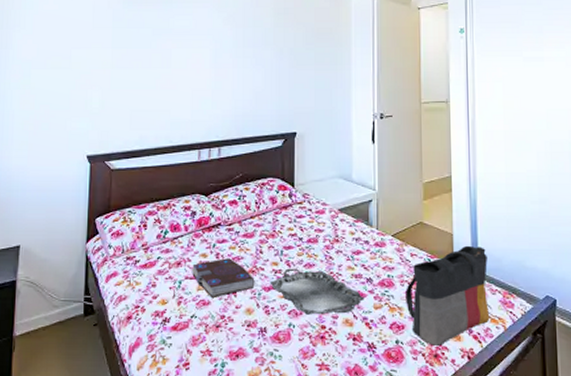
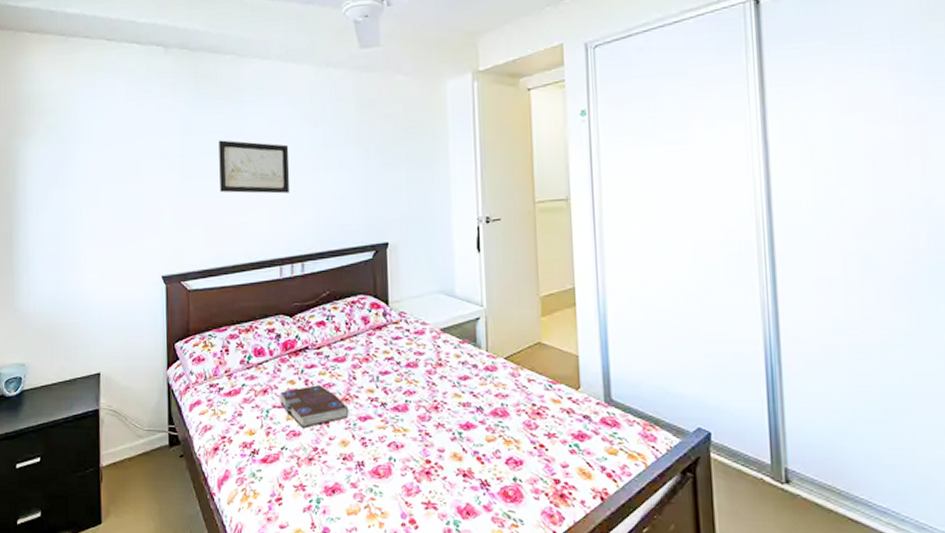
wall art: none [147,35,212,85] -> present [219,140,290,194]
serving tray: present [270,268,364,315] -> none [365,396,474,448]
tote bag: present [406,245,490,345] -> none [523,368,627,484]

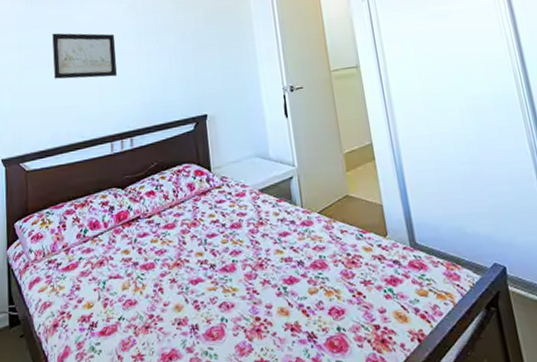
book: present [278,385,349,428] -> none [114,252,182,296]

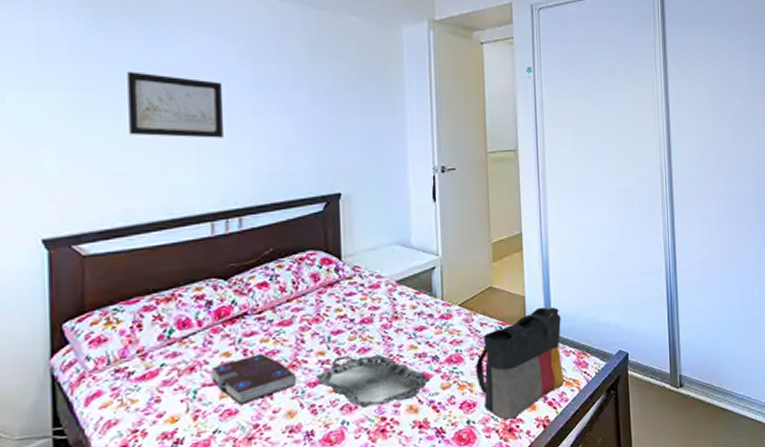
book: none [114,252,182,296] -> present [209,354,297,405]
serving tray: none [196,257,297,307] -> present [315,355,430,408]
tote bag: none [340,215,436,330] -> present [476,307,565,420]

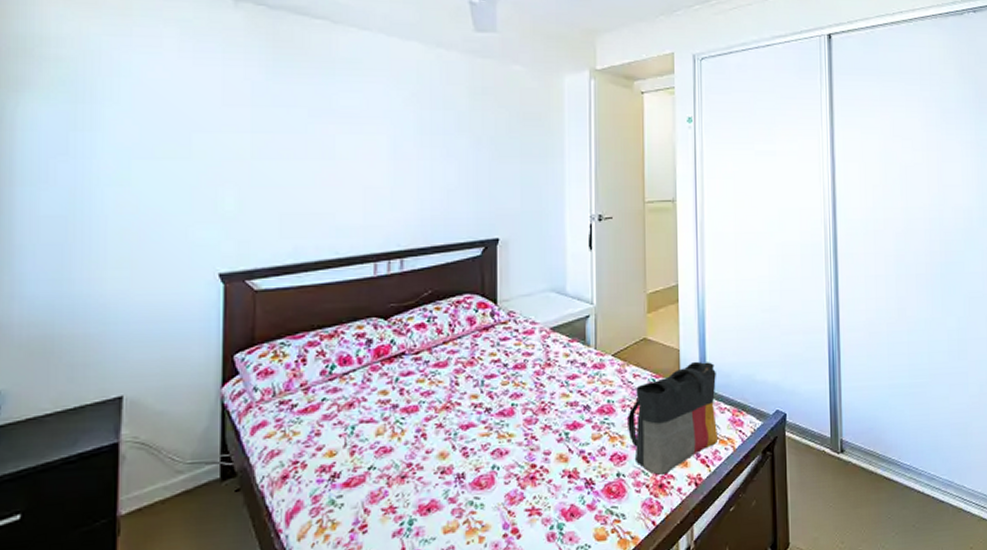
wall art: present [127,71,224,138] -> none [302,116,390,181]
book: present [209,354,297,405] -> none [367,394,450,443]
serving tray: present [315,355,430,408] -> none [468,400,581,453]

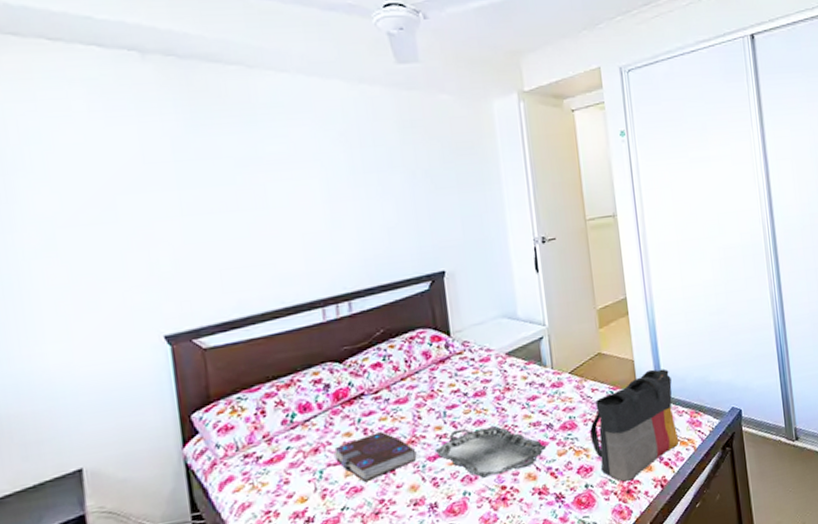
book: none [367,394,450,443] -> present [333,431,417,482]
serving tray: none [468,400,581,453] -> present [434,426,546,478]

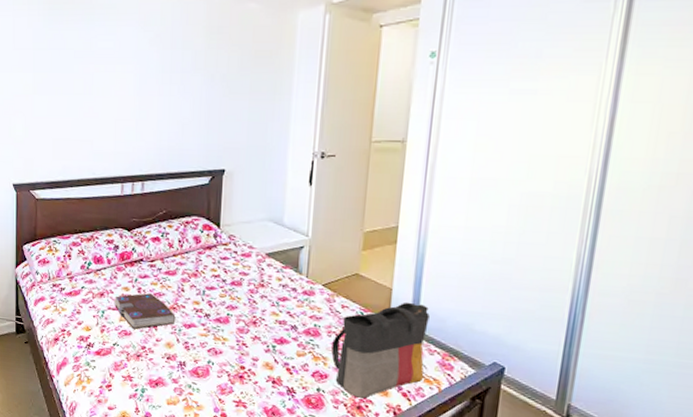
serving tray: present [434,426,546,478] -> none [190,308,287,357]

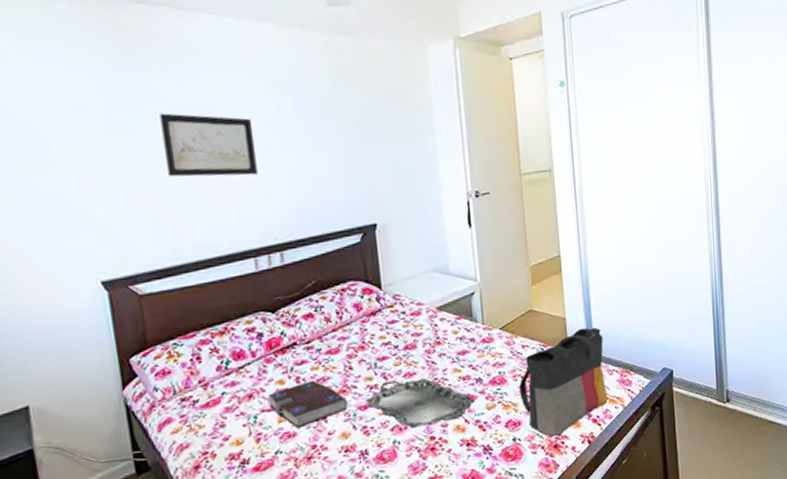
wall art: none [69,57,137,115] -> present [159,113,258,177]
serving tray: none [190,308,287,357] -> present [365,379,475,428]

